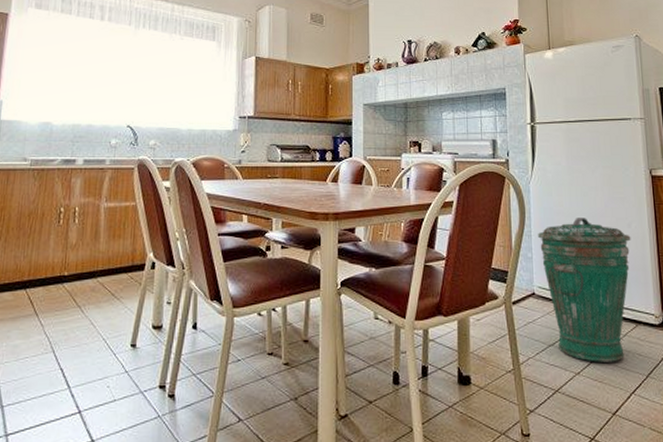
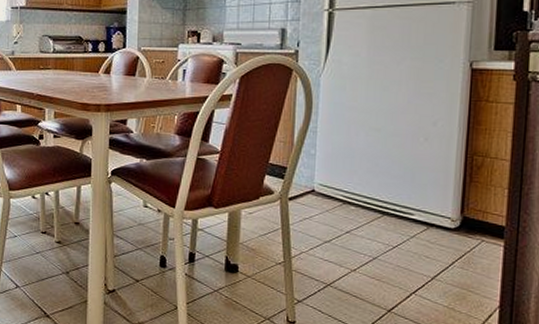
trash can: present [538,218,631,362] -> none [324,114,435,262]

